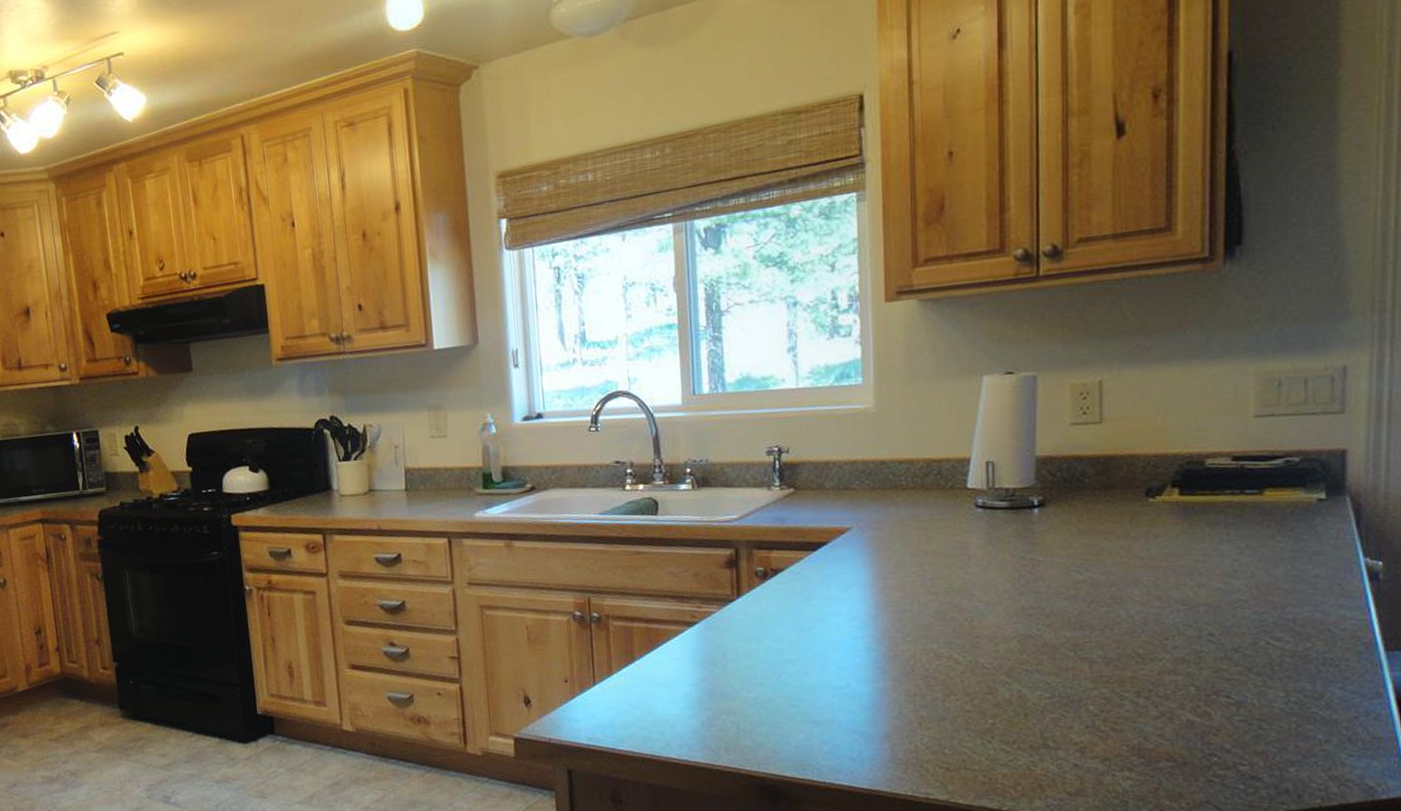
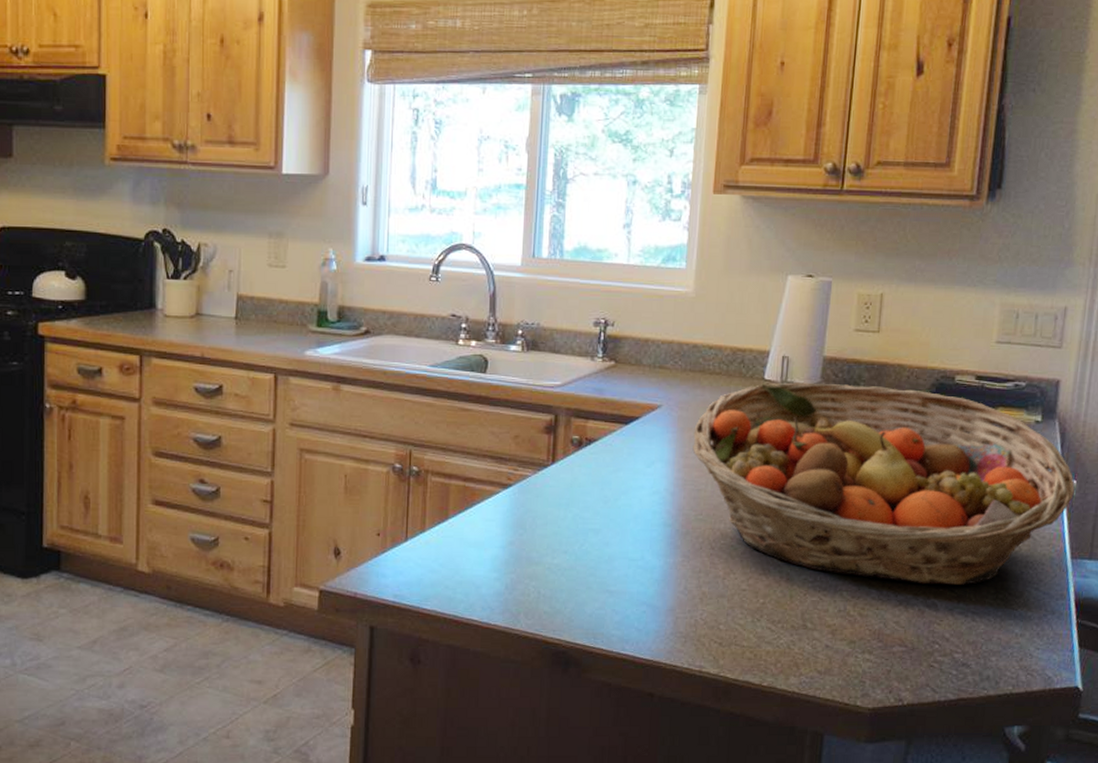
fruit basket: none [891,480,1383,692] -> present [692,382,1075,586]

